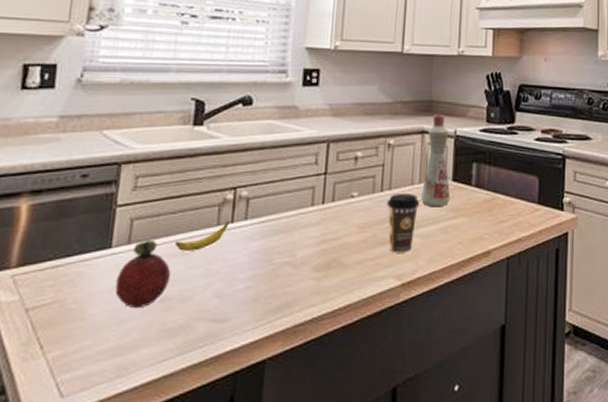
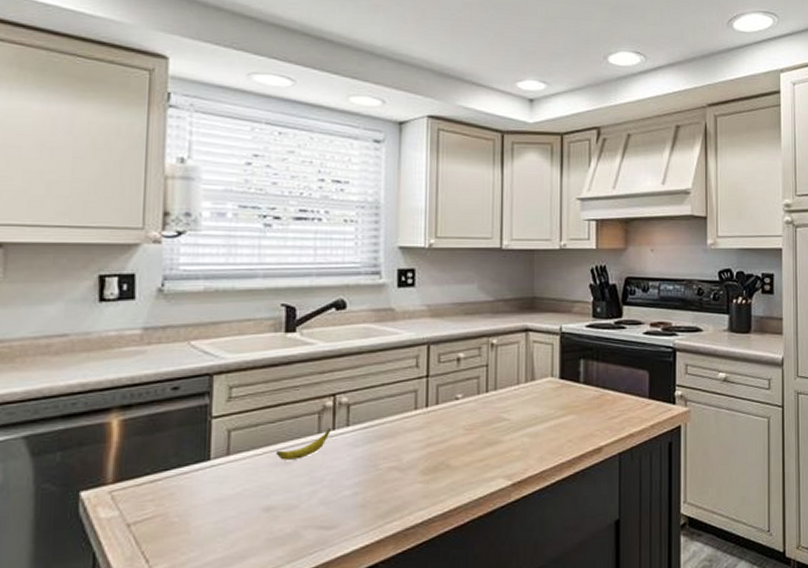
fruit: present [115,239,171,309] -> none [217,450,274,519]
coffee cup: present [386,194,420,253] -> none [492,393,527,453]
bottle: present [420,113,451,207] -> none [527,310,558,406]

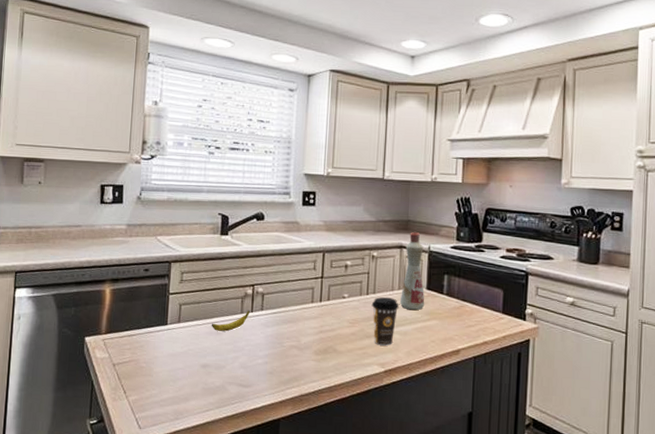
coffee cup: none [492,393,527,453] -> present [371,297,399,346]
bottle: none [527,310,558,406] -> present [399,231,425,311]

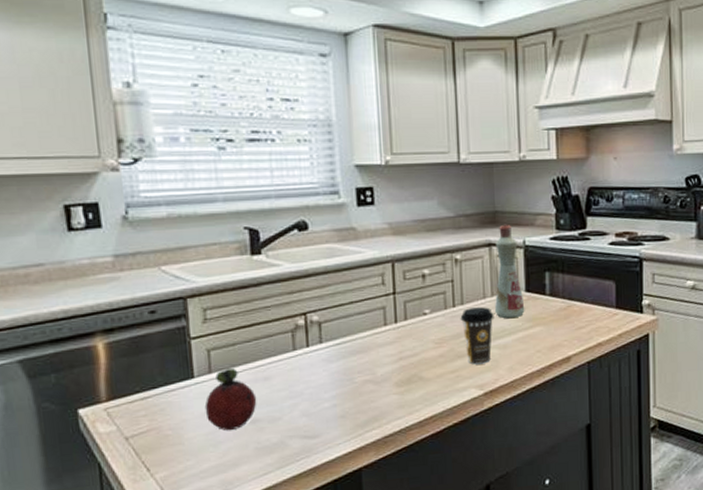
fruit: none [171,320,209,371] -> present [204,367,257,431]
banana: present [211,310,250,332] -> none [254,344,305,376]

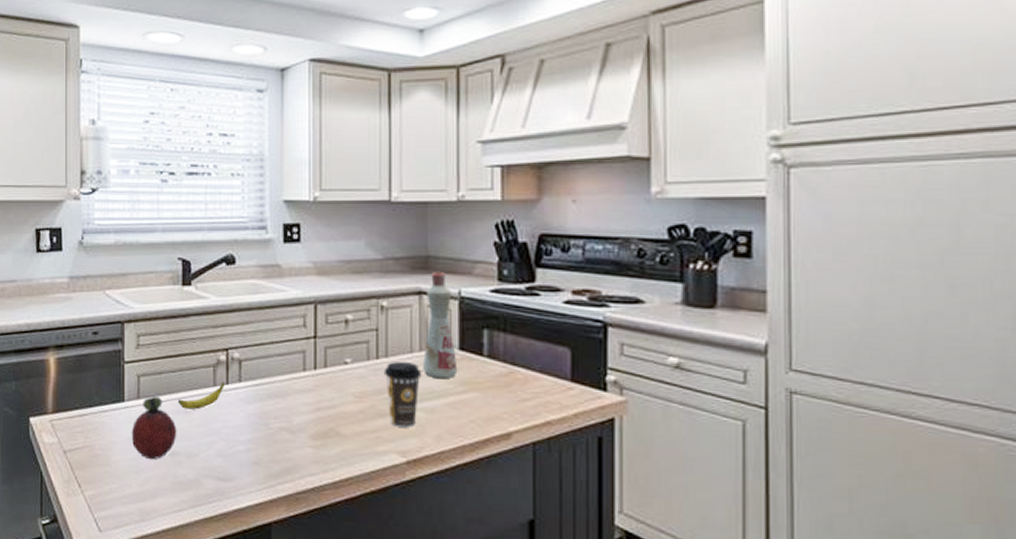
banana: none [254,344,305,376] -> present [177,381,225,410]

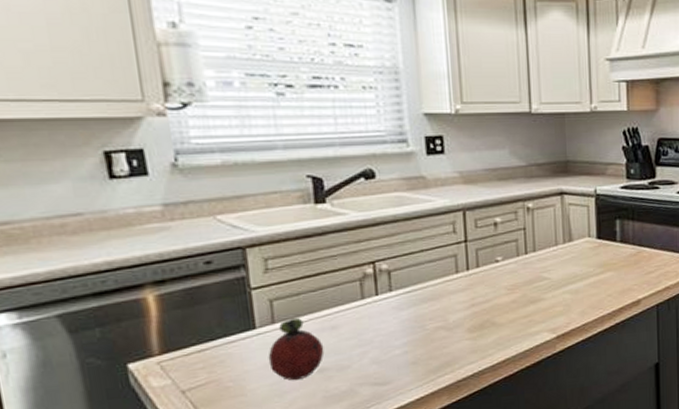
banana: present [177,381,225,410] -> none [321,293,374,326]
coffee cup: present [383,362,422,428] -> none [532,254,566,310]
bottle: present [422,270,458,379] -> none [566,173,596,265]

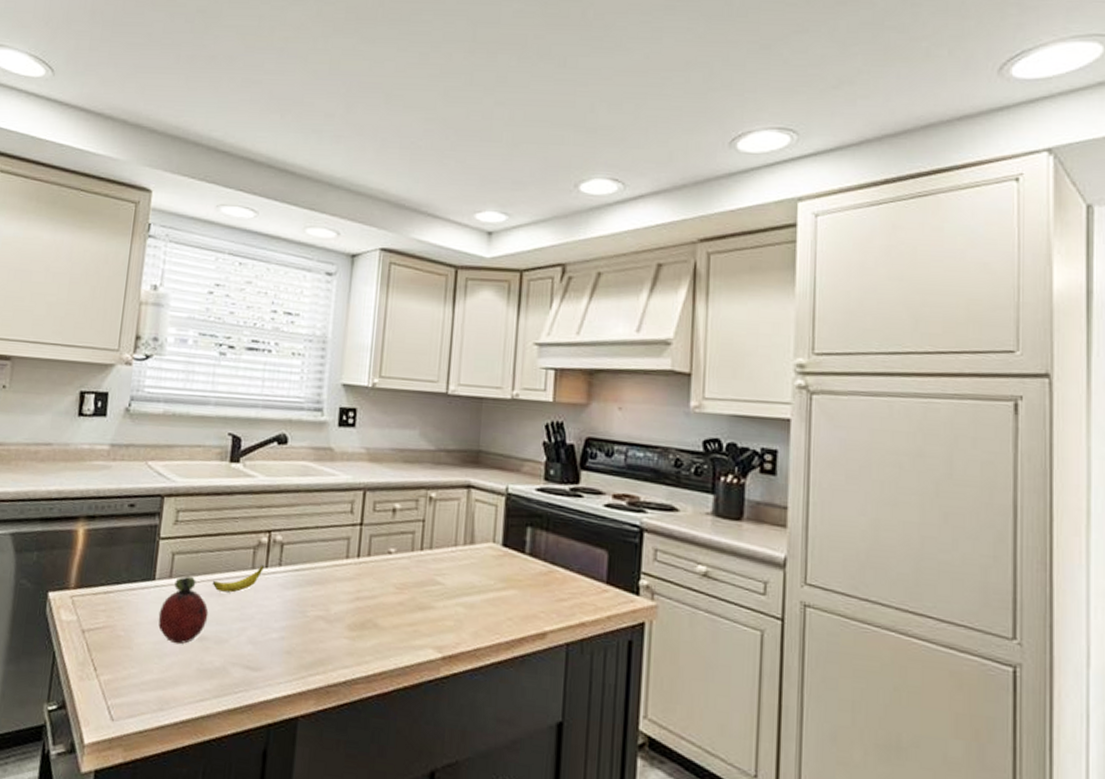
banana: none [321,293,374,326] -> present [212,564,264,593]

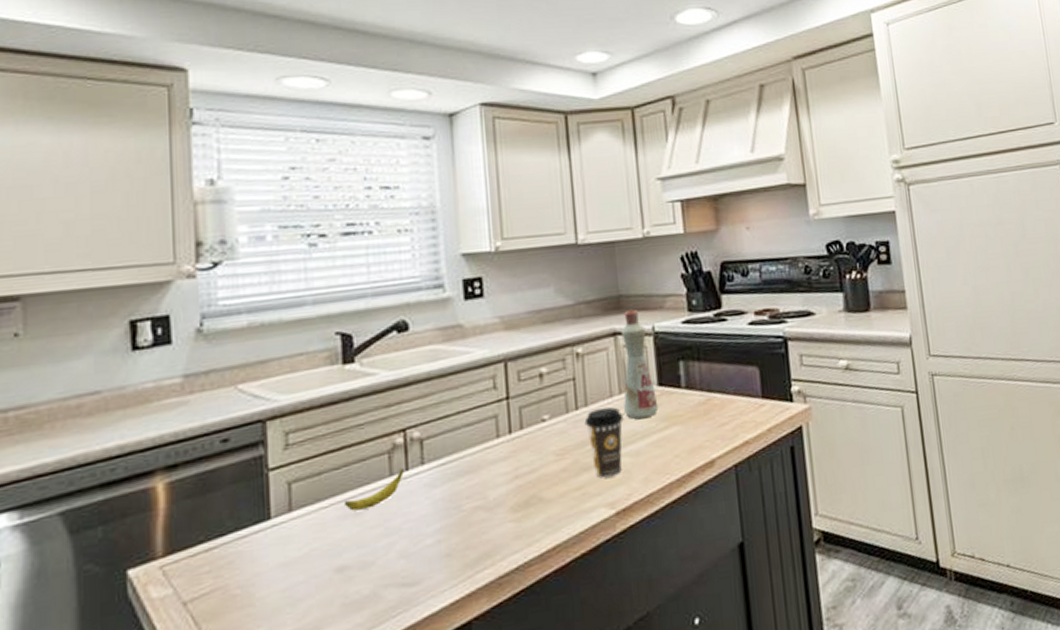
fruit: present [158,575,209,645] -> none [282,502,346,585]
coffee cup: none [426,554,464,623] -> present [584,407,624,479]
bottle: none [465,466,500,575] -> present [621,309,659,420]

